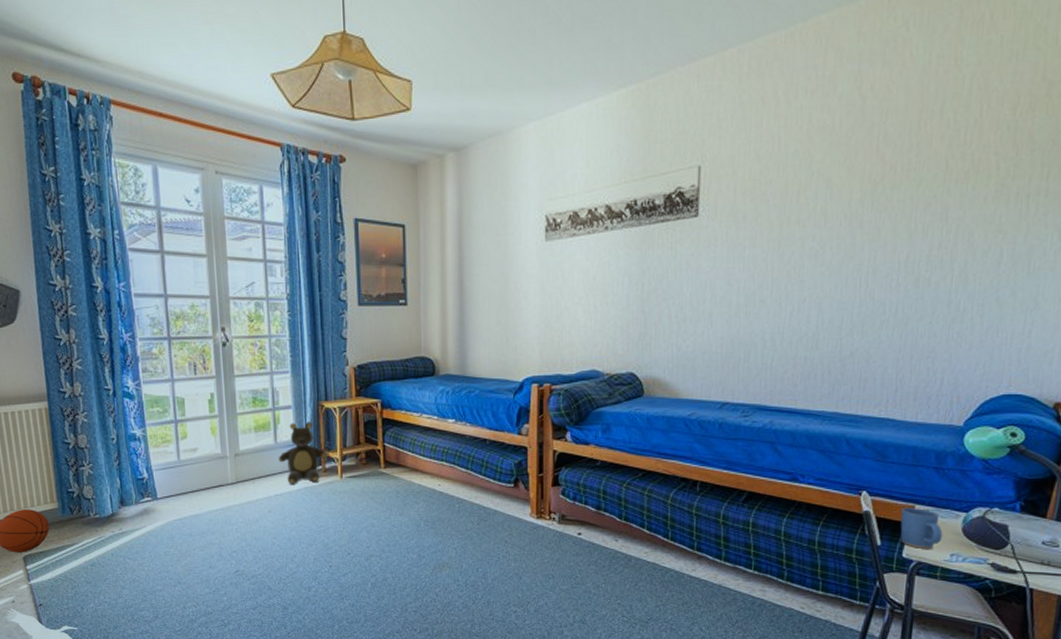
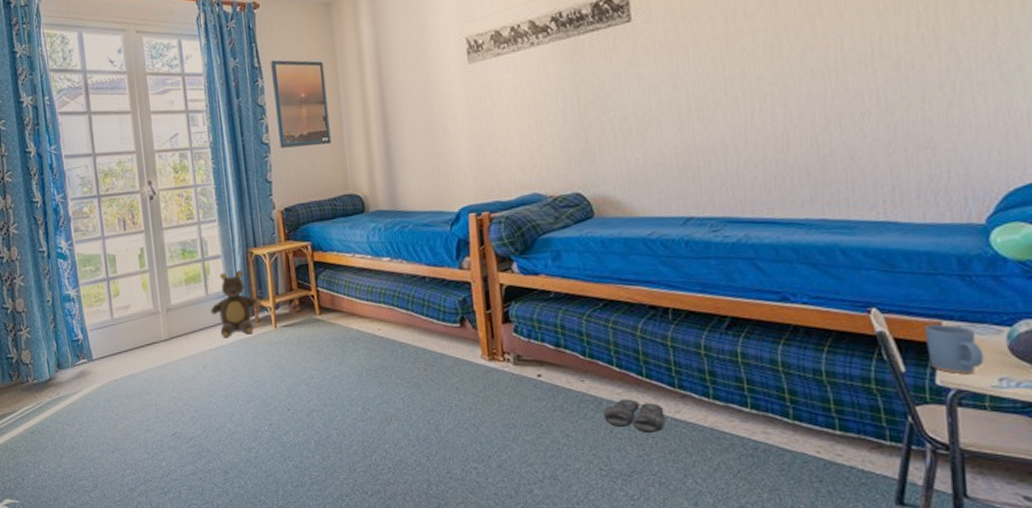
slippers: none [631,557,684,587] -> present [603,399,667,433]

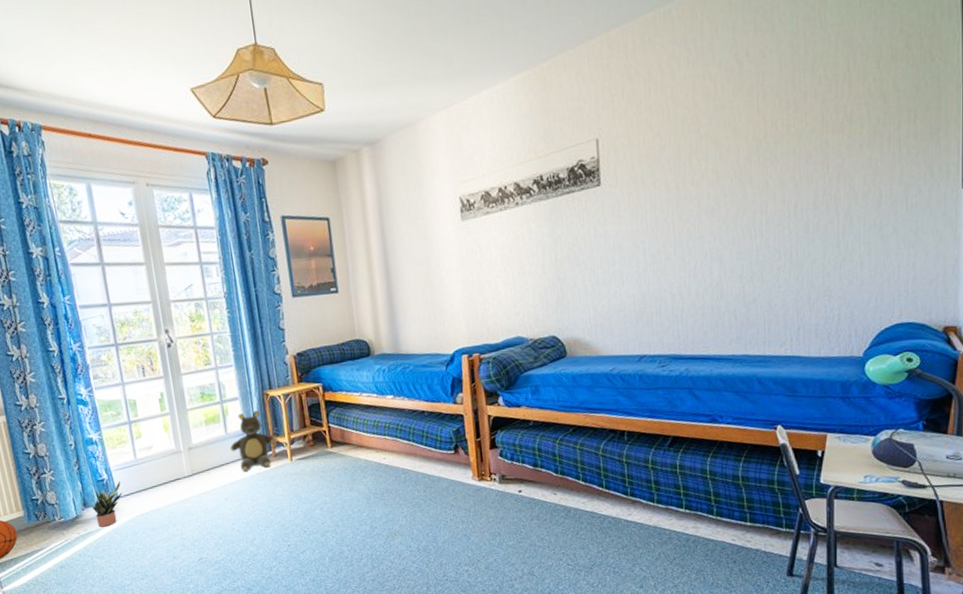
potted plant: none [66,341,97,392] -> present [92,480,122,527]
slippers: present [603,399,667,433] -> none [571,506,621,533]
mug: present [925,324,984,373] -> none [815,436,855,474]

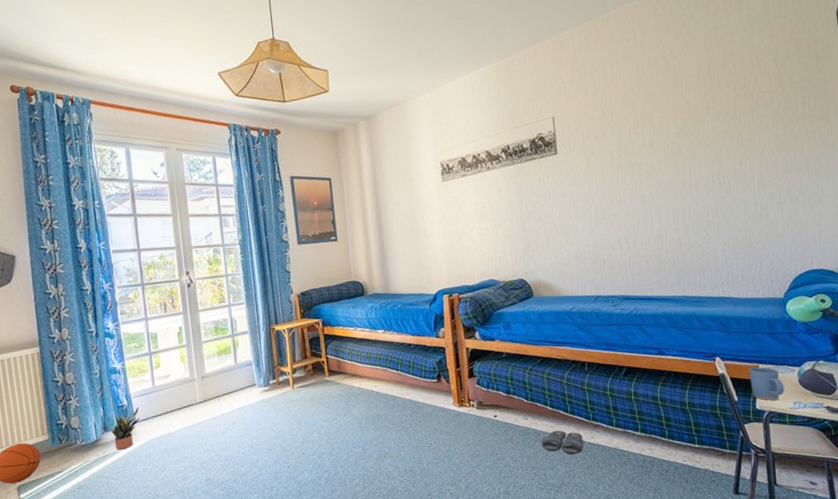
teddy bear: present [230,410,276,471] -> none [238,343,280,398]
slippers: none [571,506,621,533] -> present [541,430,585,455]
mug: none [815,436,855,474] -> present [749,367,785,400]

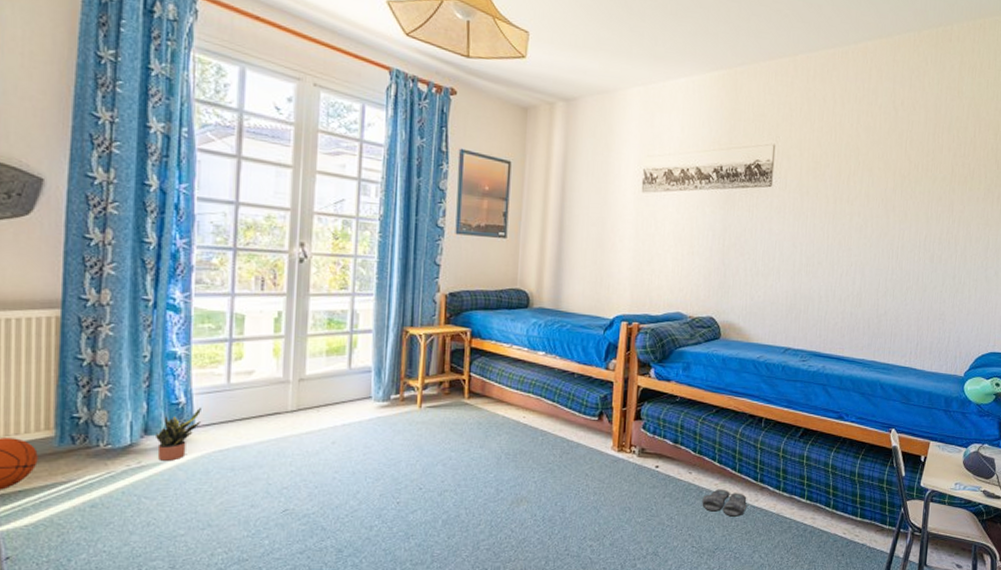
mug: present [749,367,785,400] -> none [919,444,950,479]

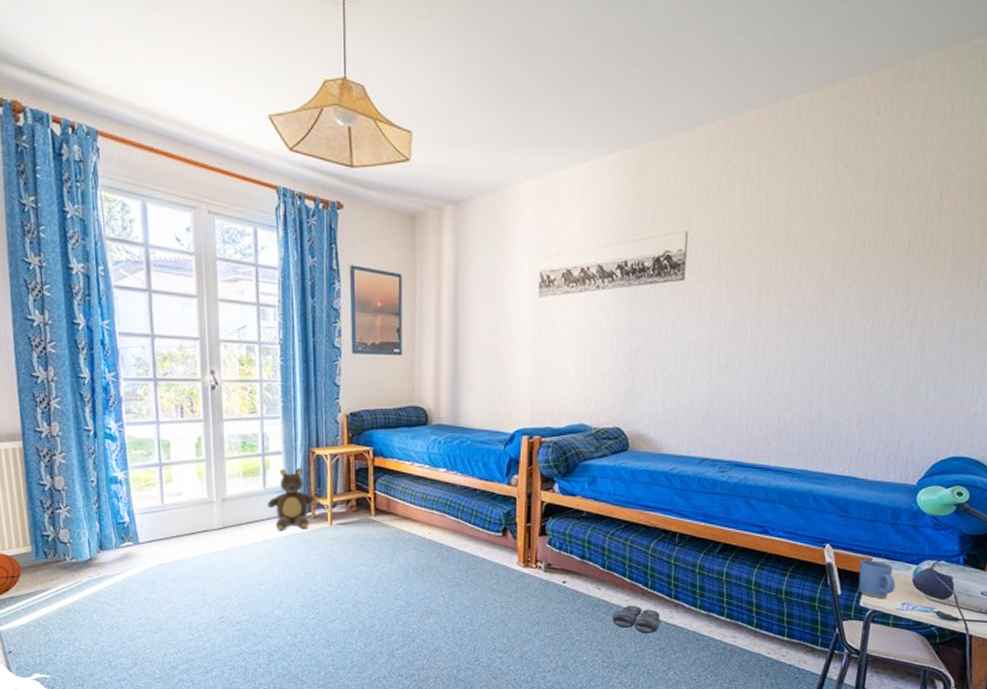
potted plant: present [156,407,201,461] -> none [109,525,144,573]
teddy bear: none [350,347,407,413] -> present [266,468,317,530]
mug: none [919,444,950,479] -> present [858,560,896,598]

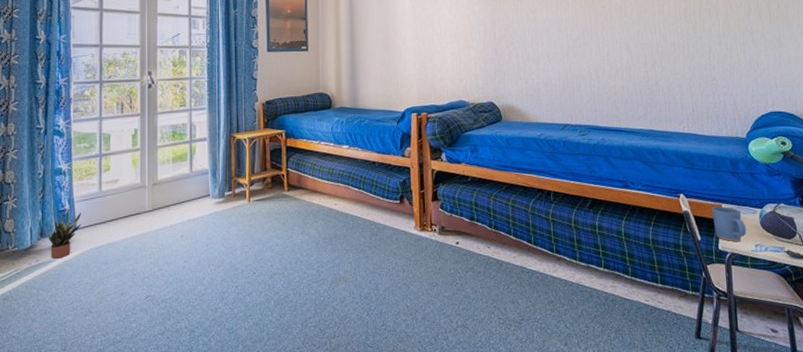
potted plant: none [109,525,144,573] -> present [49,212,81,259]
teddy bear: present [266,468,317,530] -> none [192,151,237,209]
slippers: present [612,605,661,633] -> none [503,261,547,288]

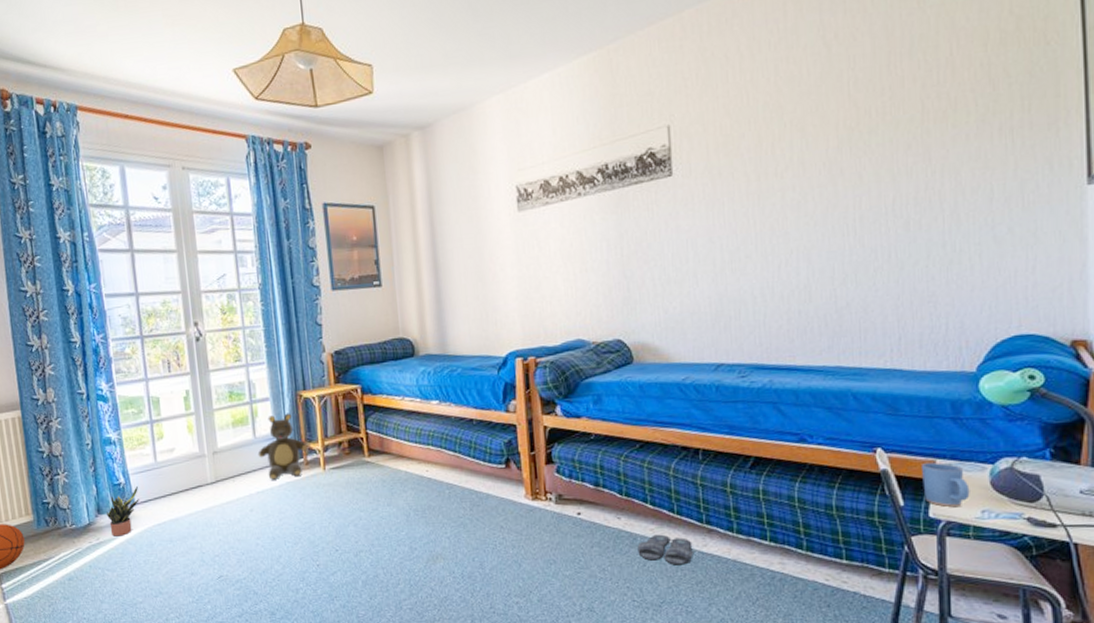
teddy bear: none [192,151,237,209] -> present [257,413,308,480]
slippers: none [503,261,547,288] -> present [637,534,695,565]

